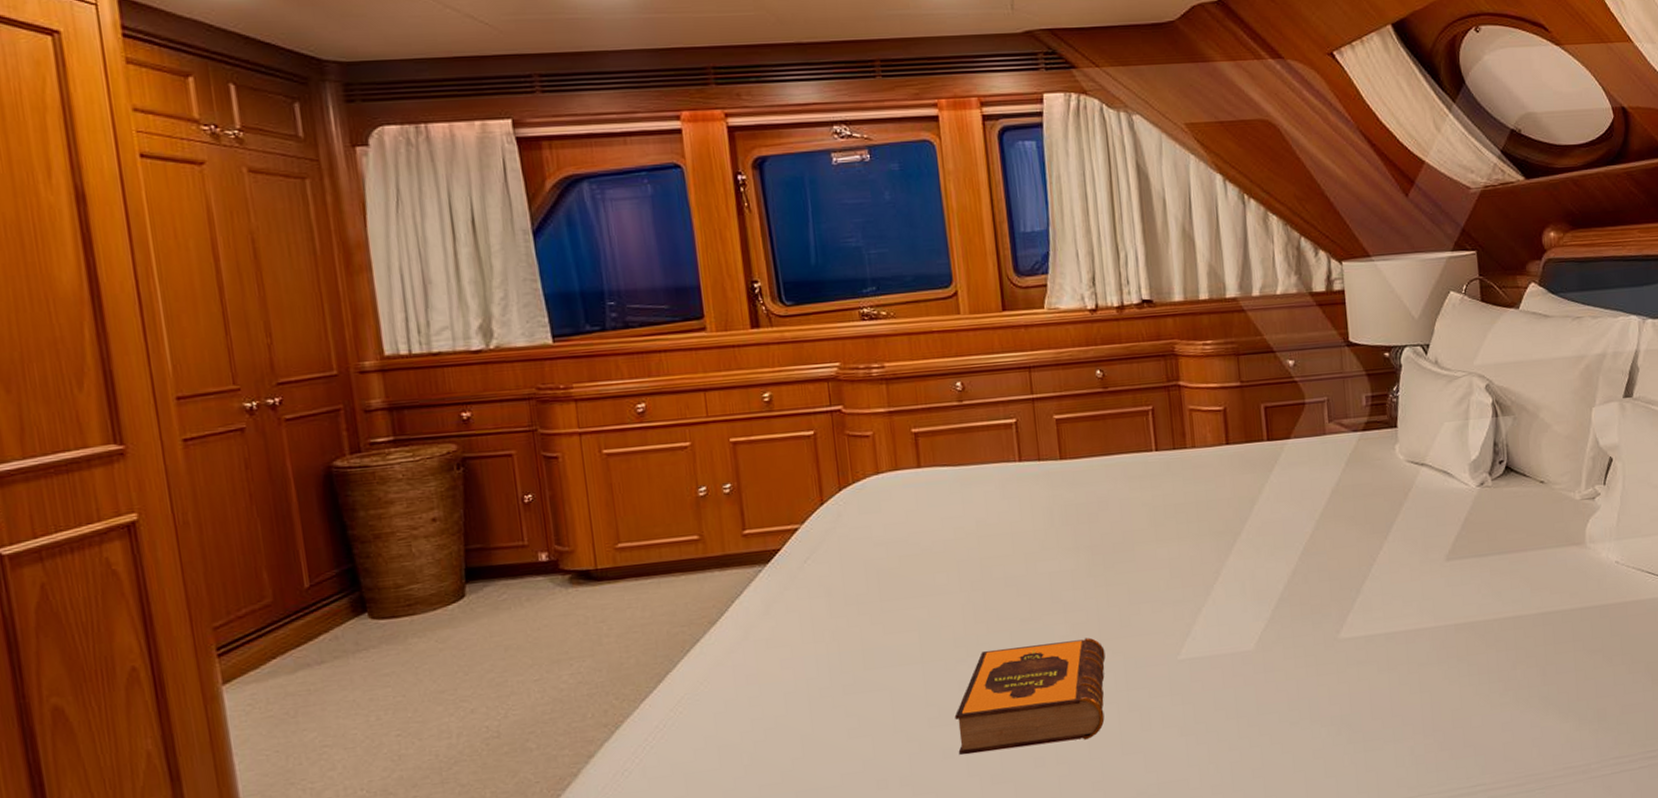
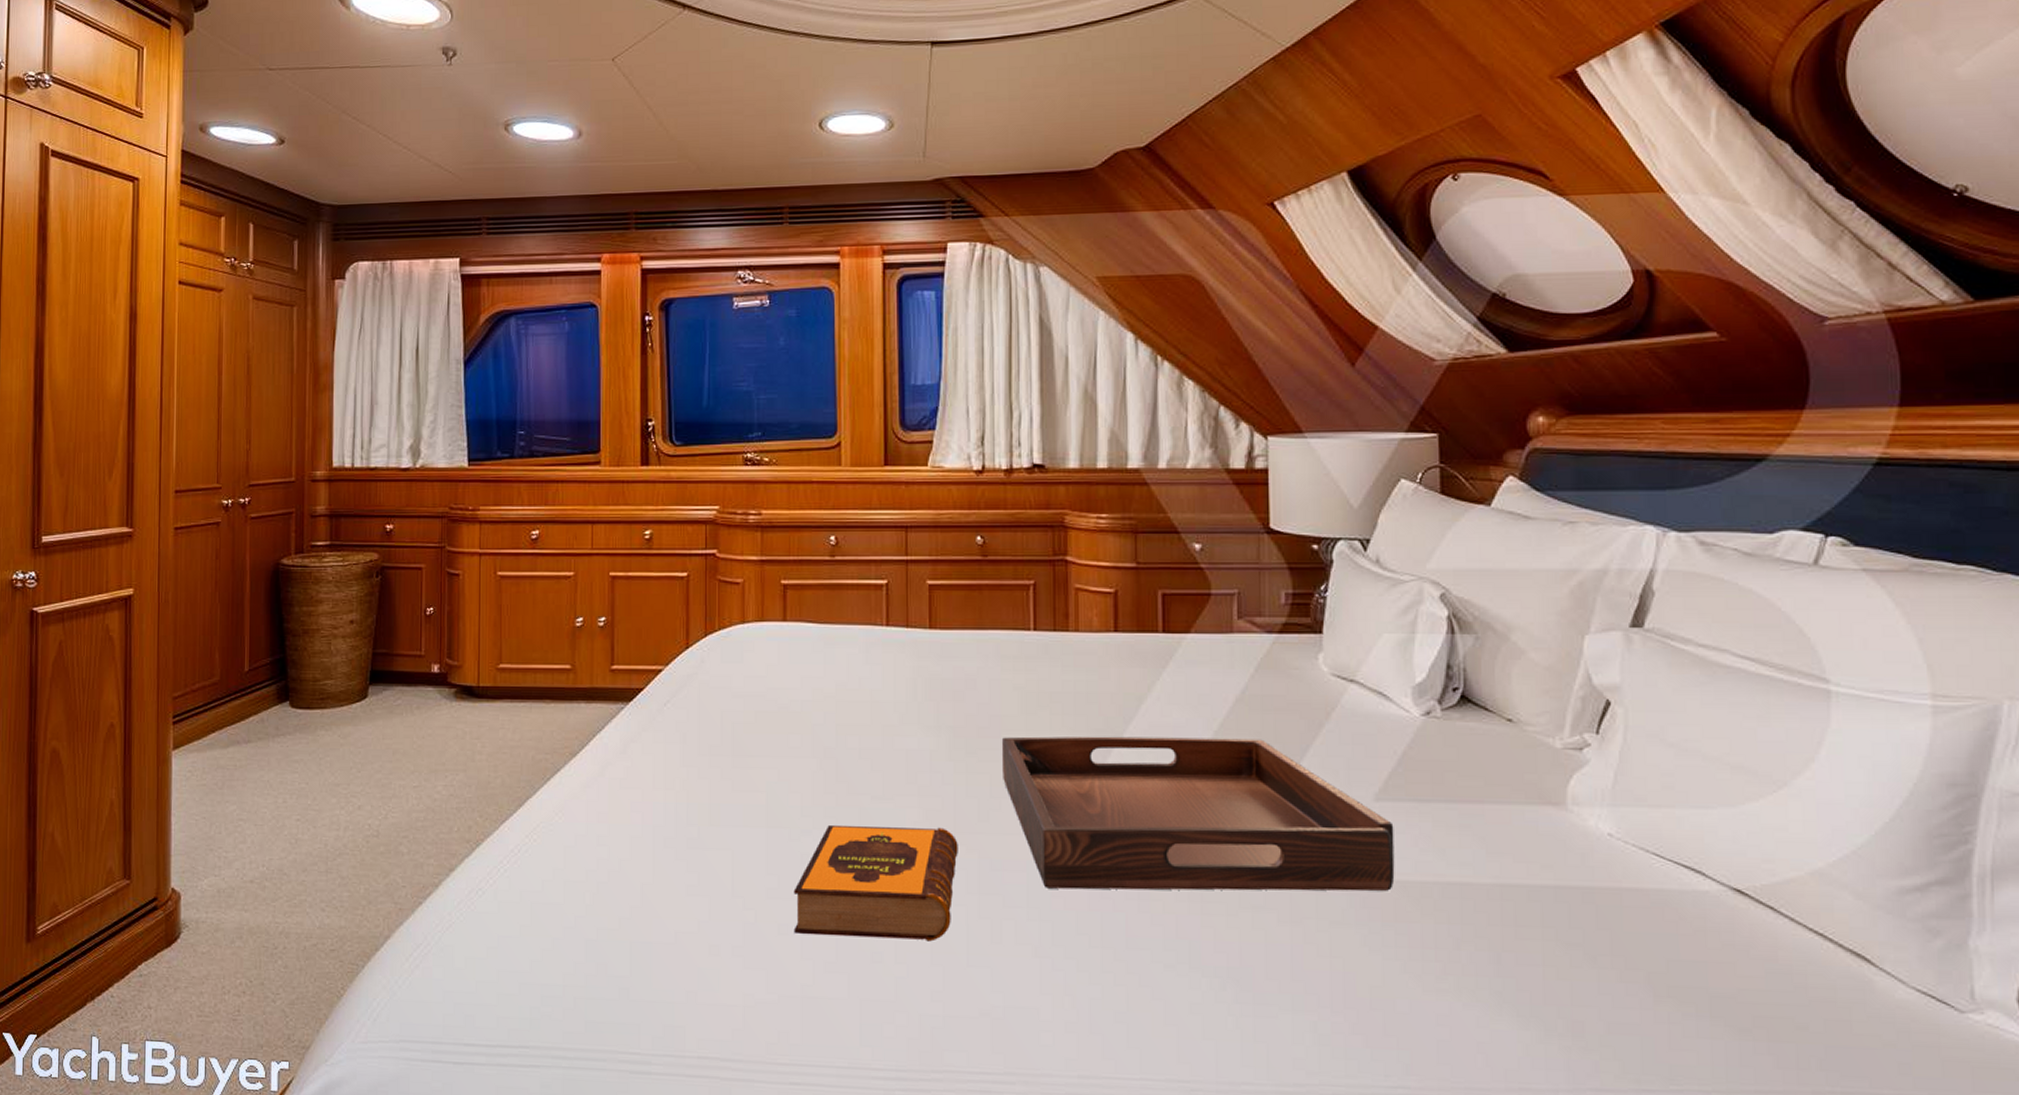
serving tray: none [1135,522,1465,676] -> present [1001,736,1395,891]

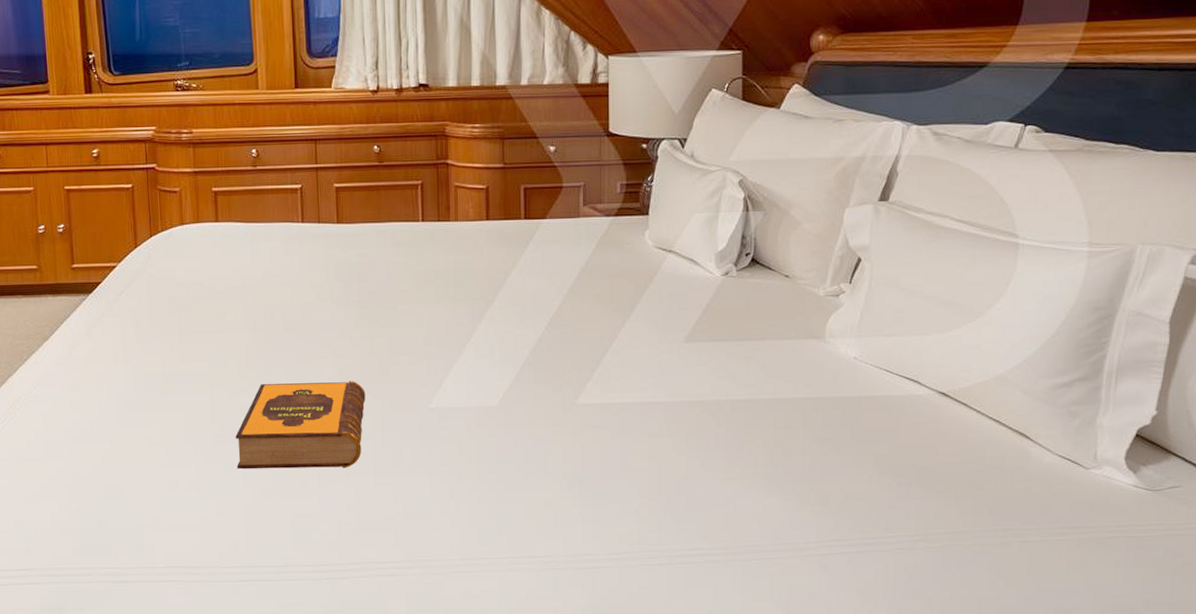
serving tray: present [1001,736,1395,891] -> none [397,299,699,422]

